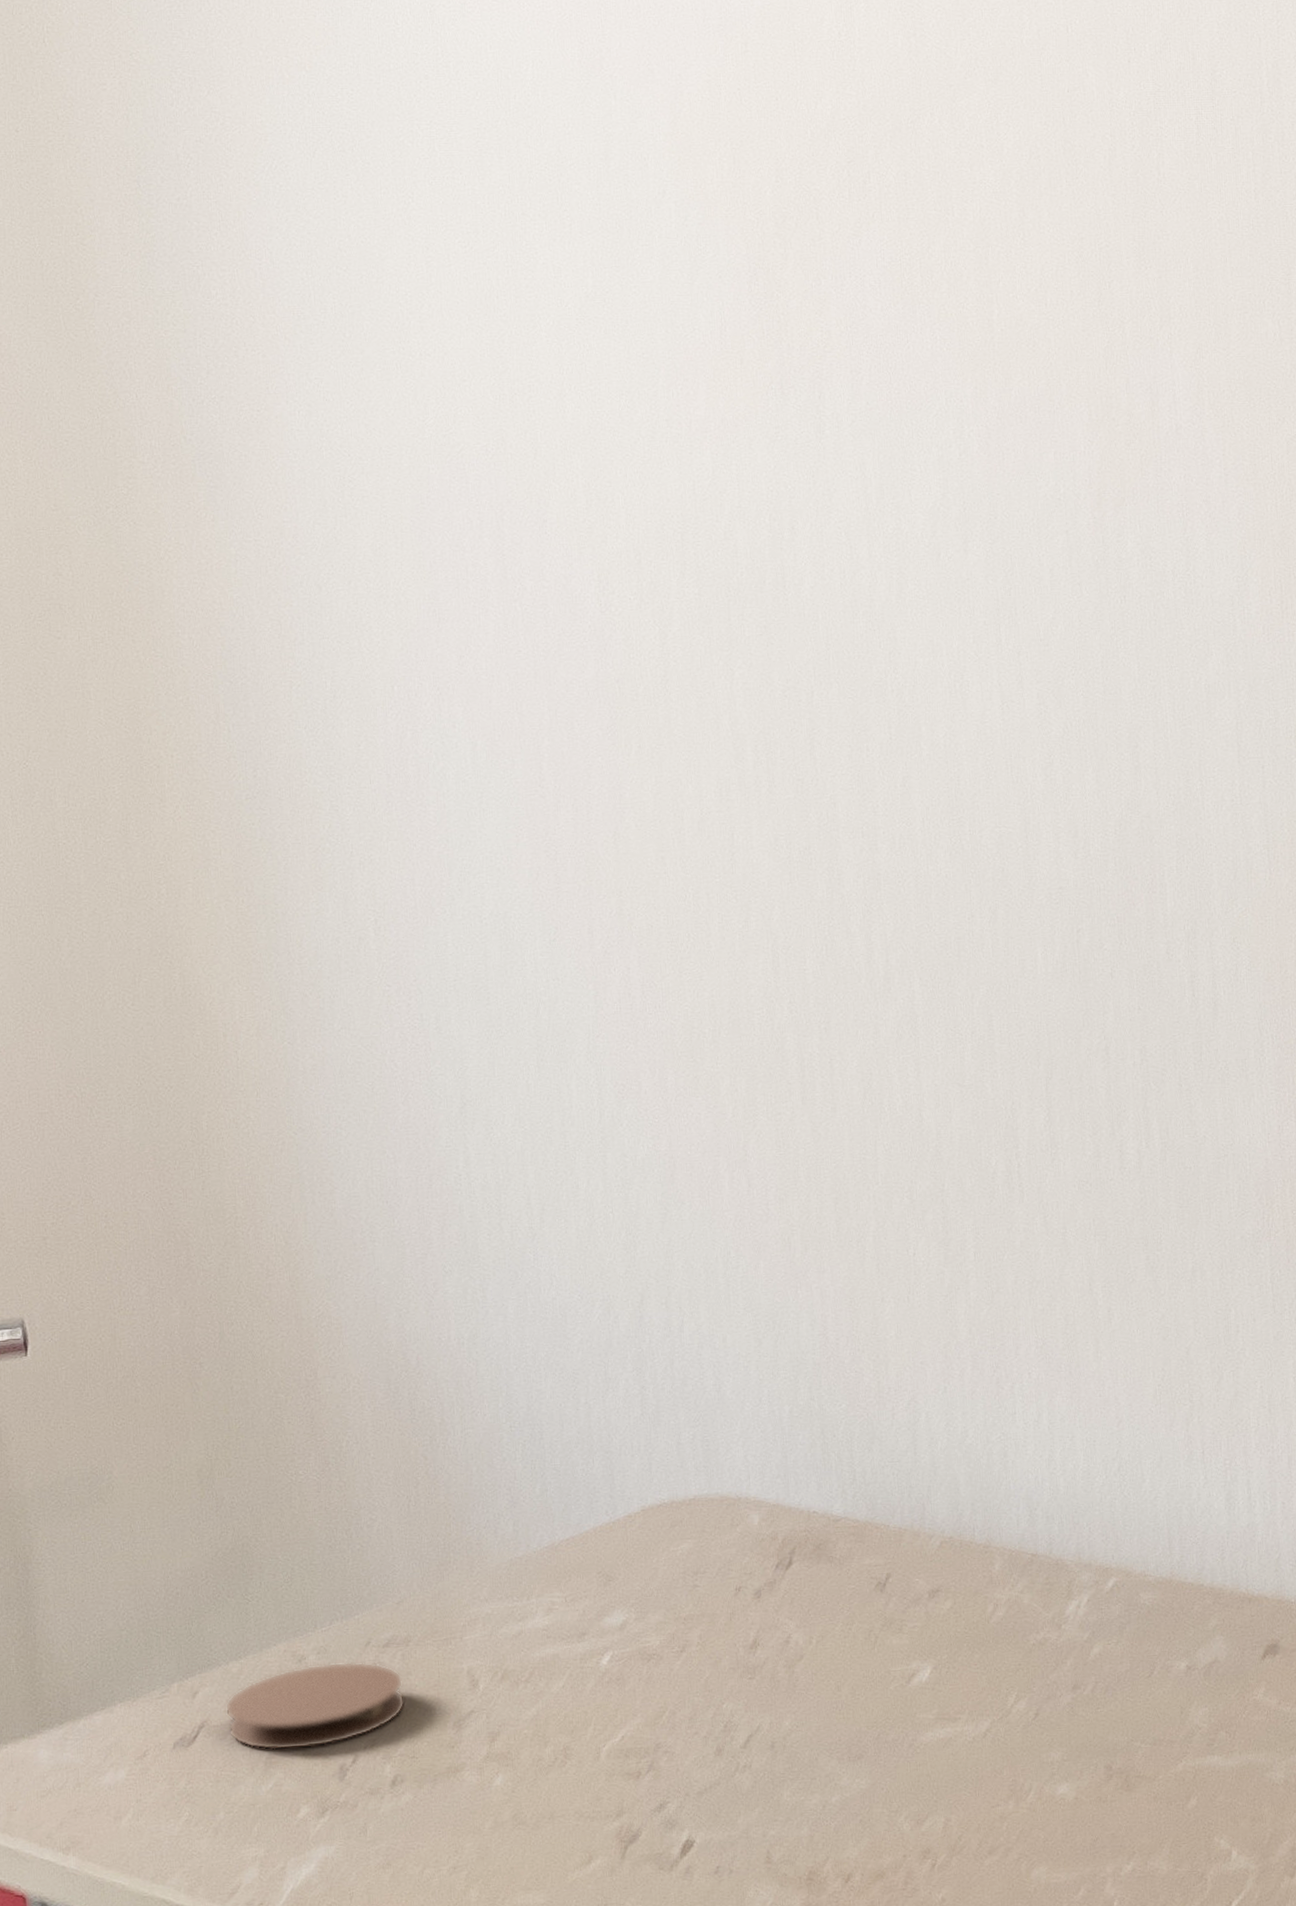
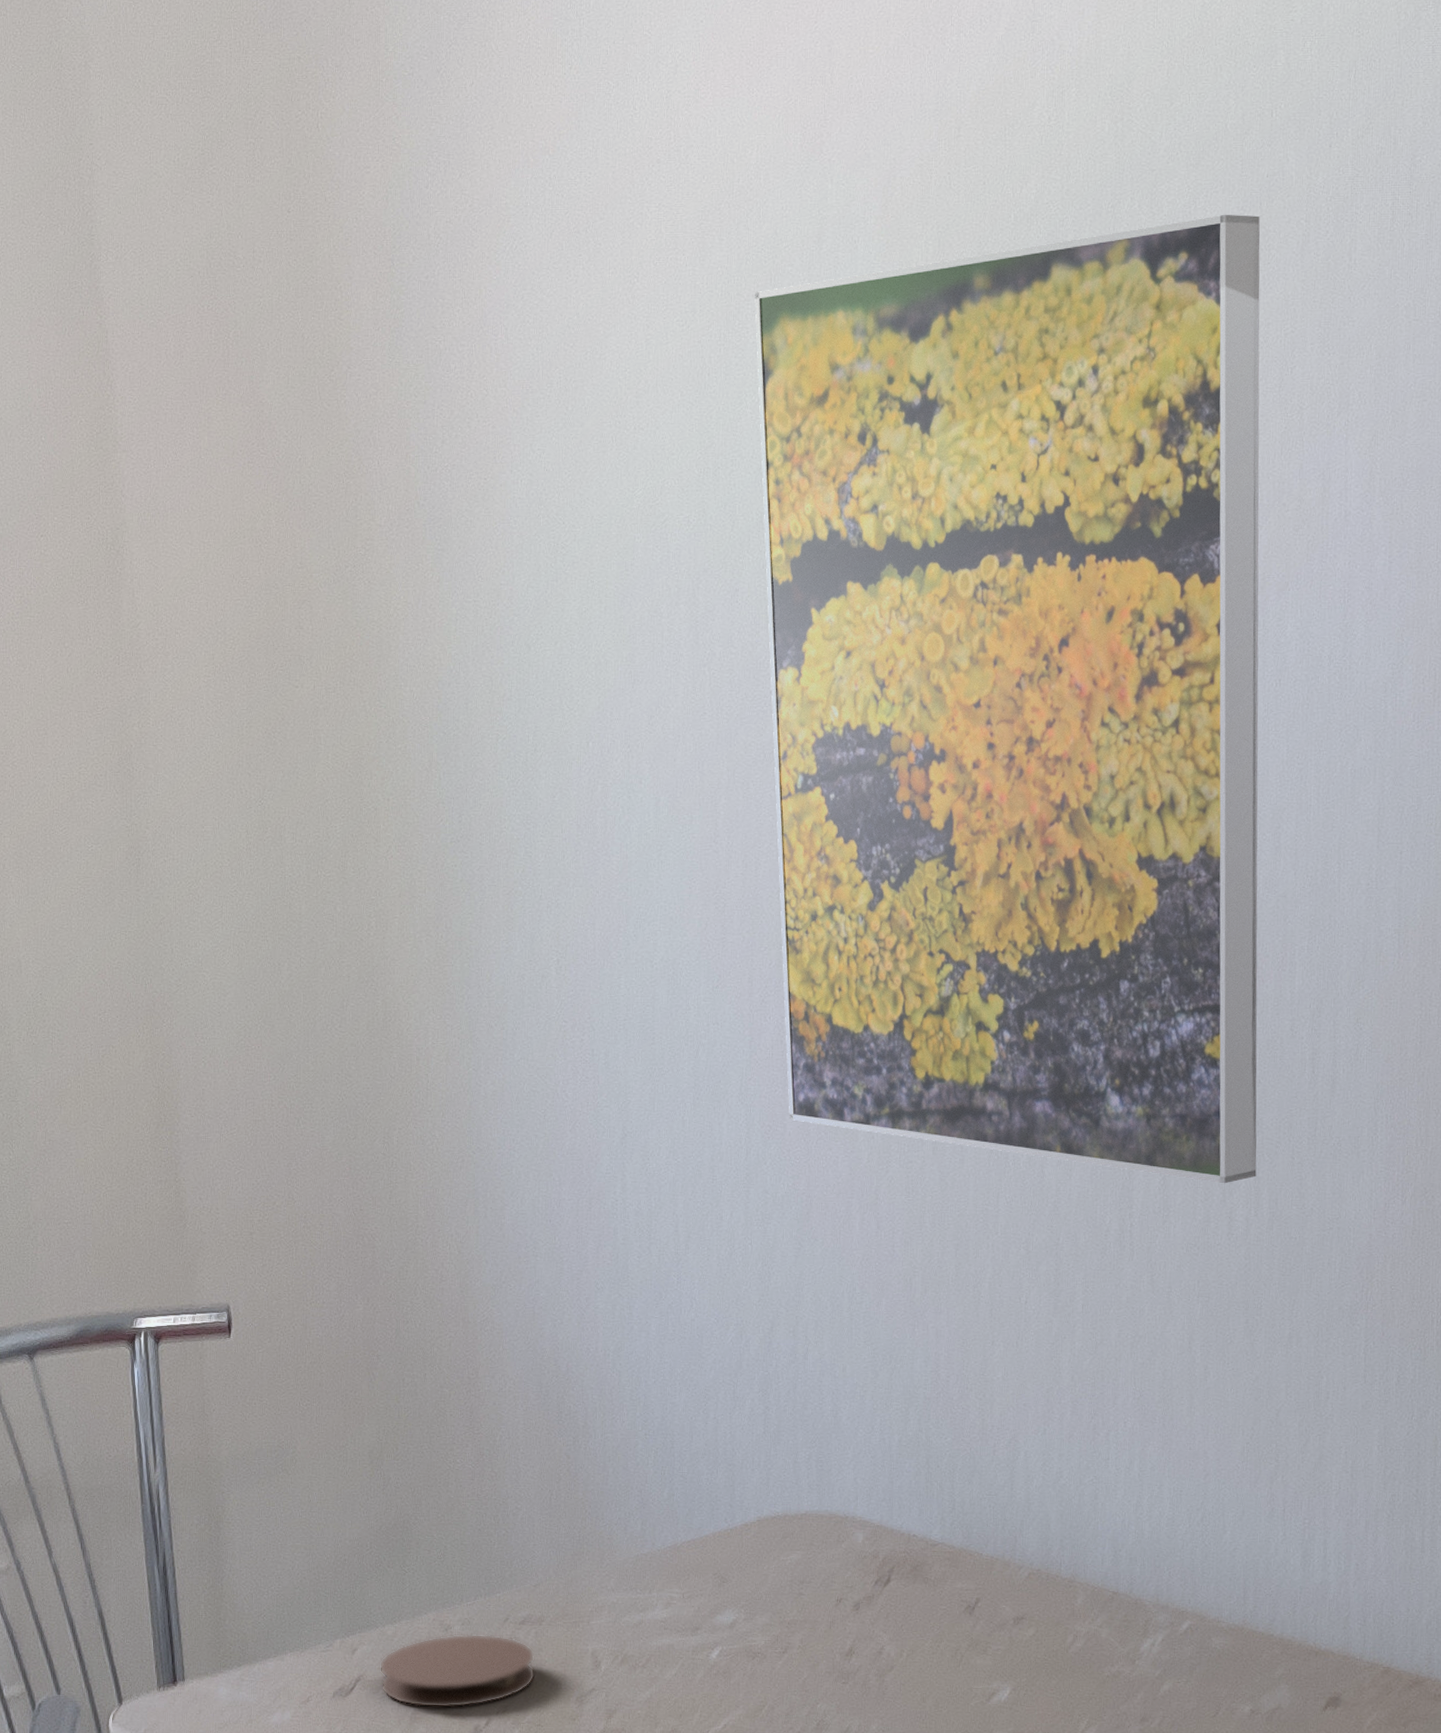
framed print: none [541,129,1144,1116] -> present [754,214,1260,1184]

